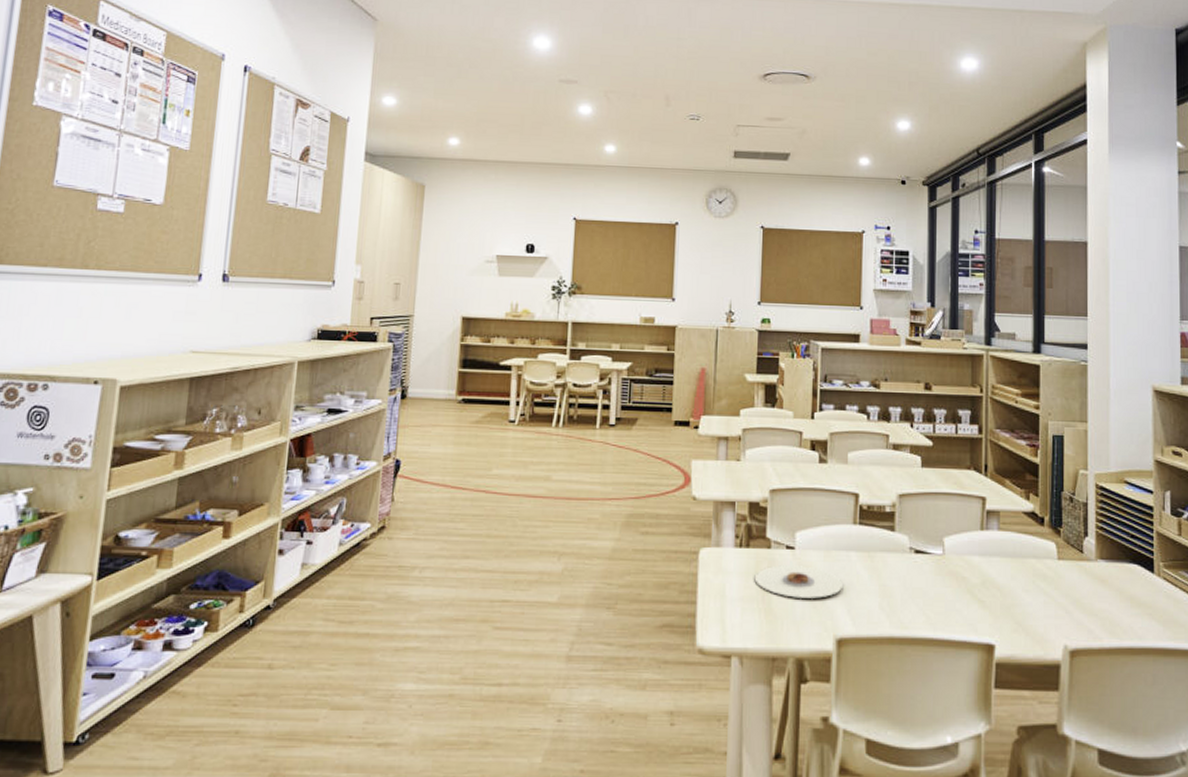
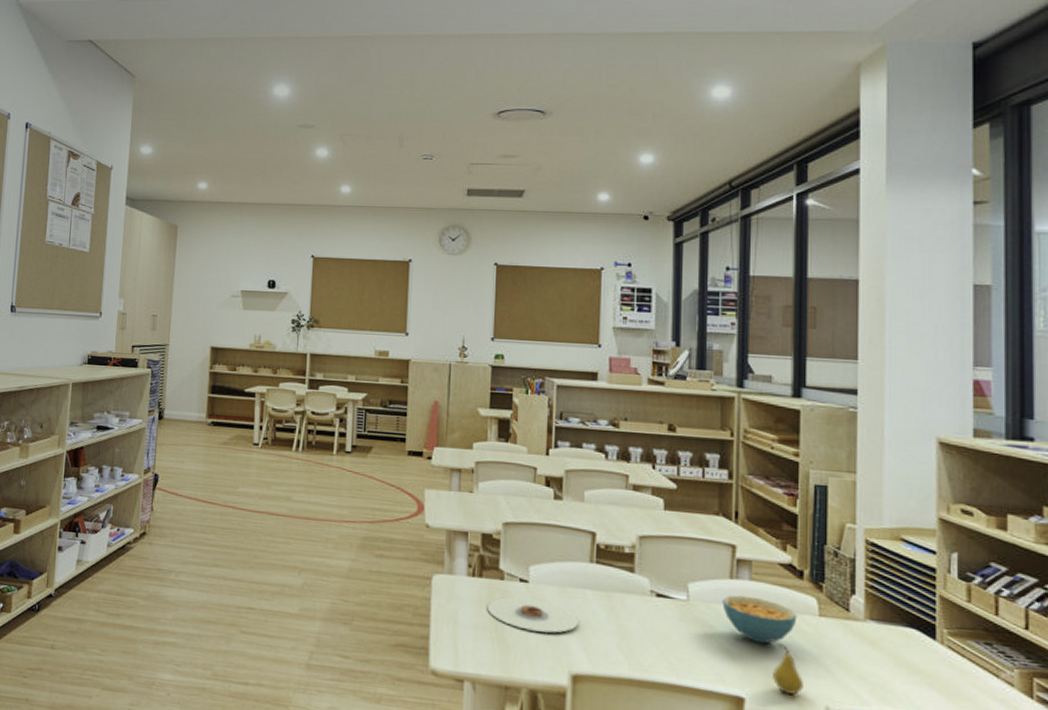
cereal bowl: none [974,545,1039,591] -> present [722,595,797,644]
fruit: none [1018,590,1045,636] -> present [771,644,803,695]

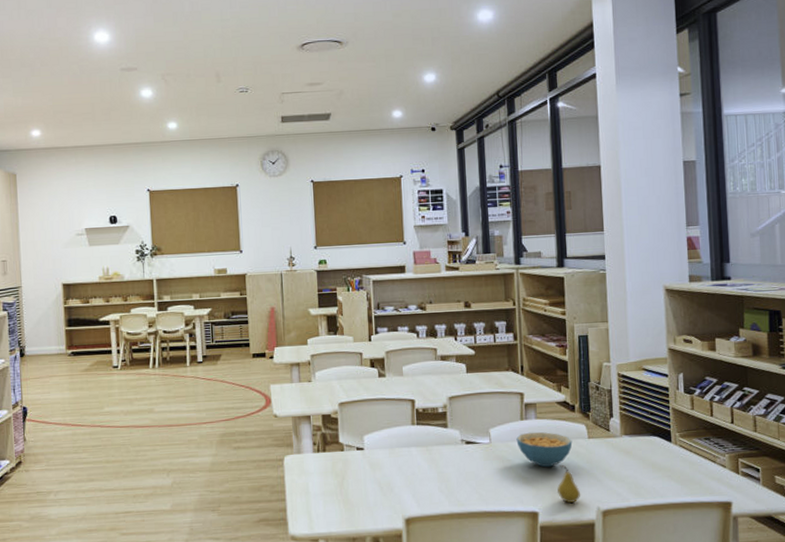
plate: present [487,597,578,633] -> none [332,462,407,489]

